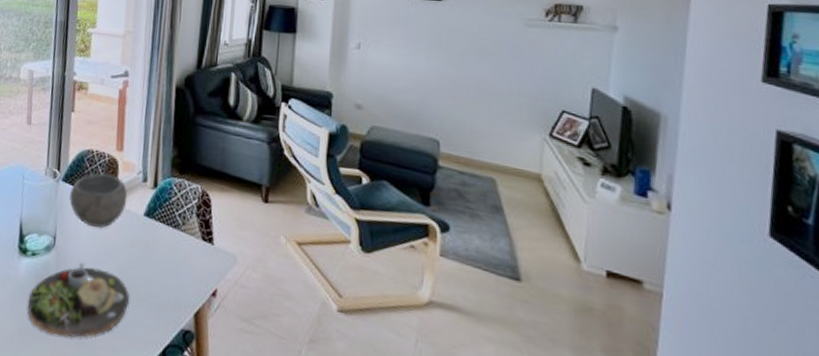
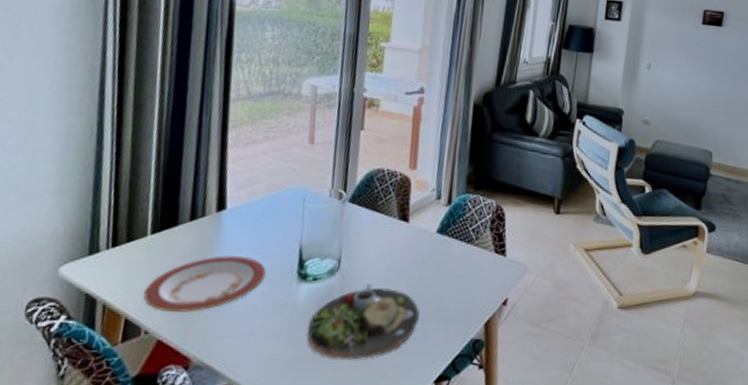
bowl: present [69,173,128,229] -> none [356,192,420,249]

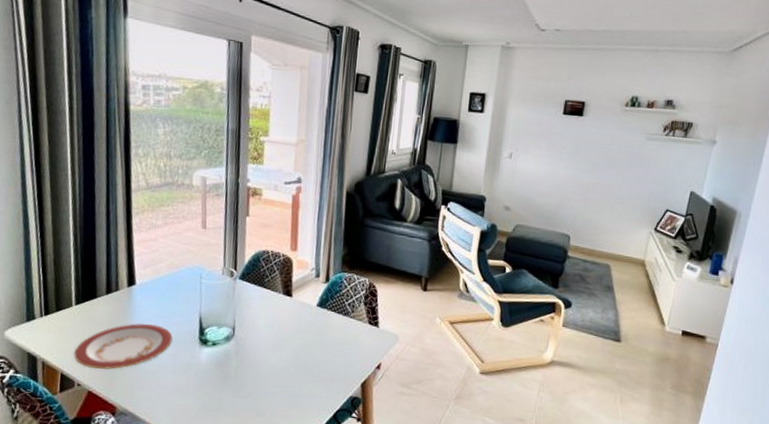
dinner plate: present [308,283,419,360] -> none [210,348,304,411]

